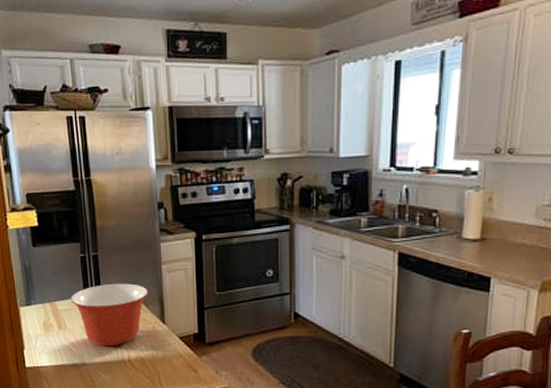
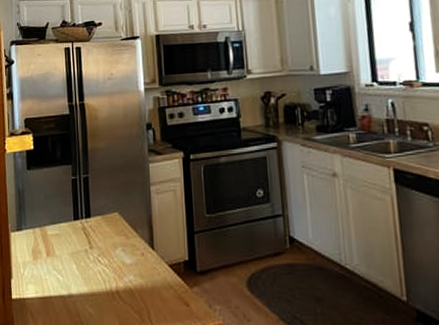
mixing bowl: present [71,283,149,347] -> none [60,206,137,276]

